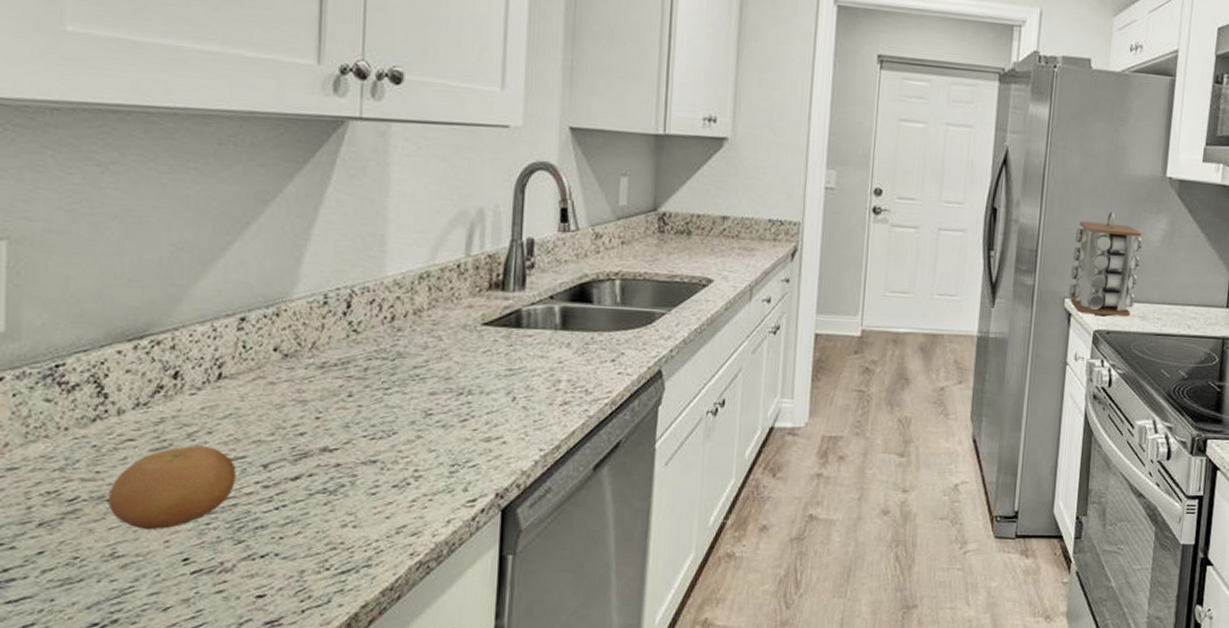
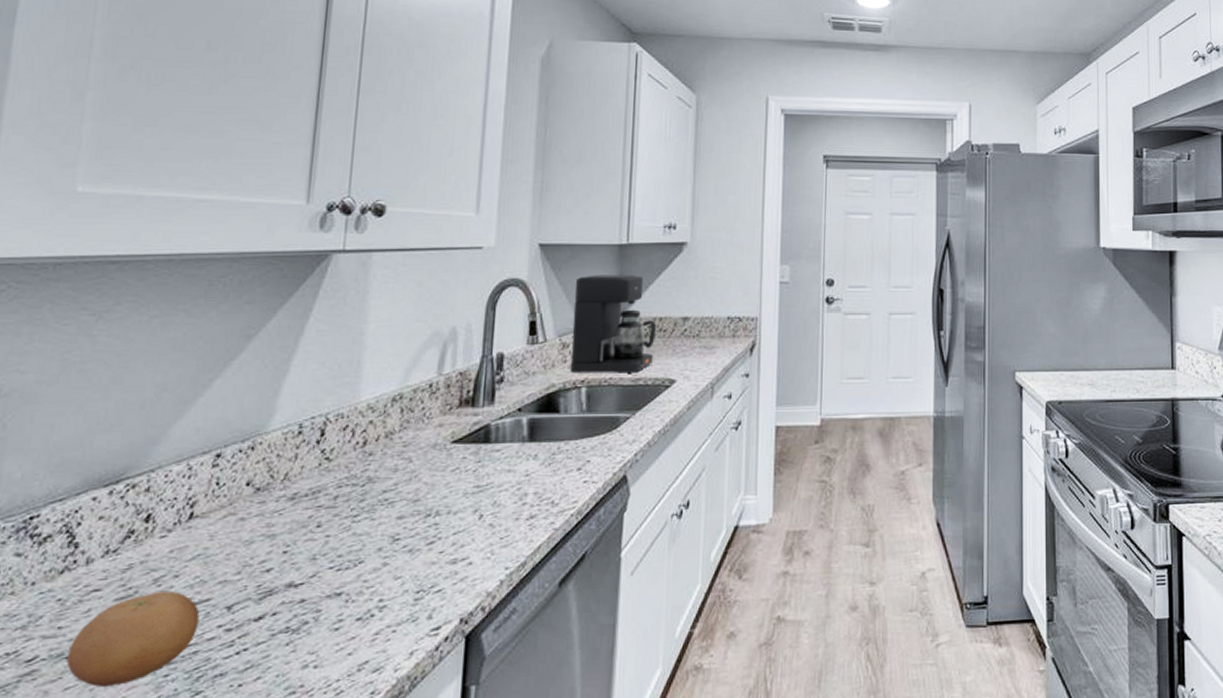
coffee maker: none [603,164,695,269] -> present [570,275,657,374]
spice rack: present [1068,211,1143,317] -> none [1018,284,1085,387]

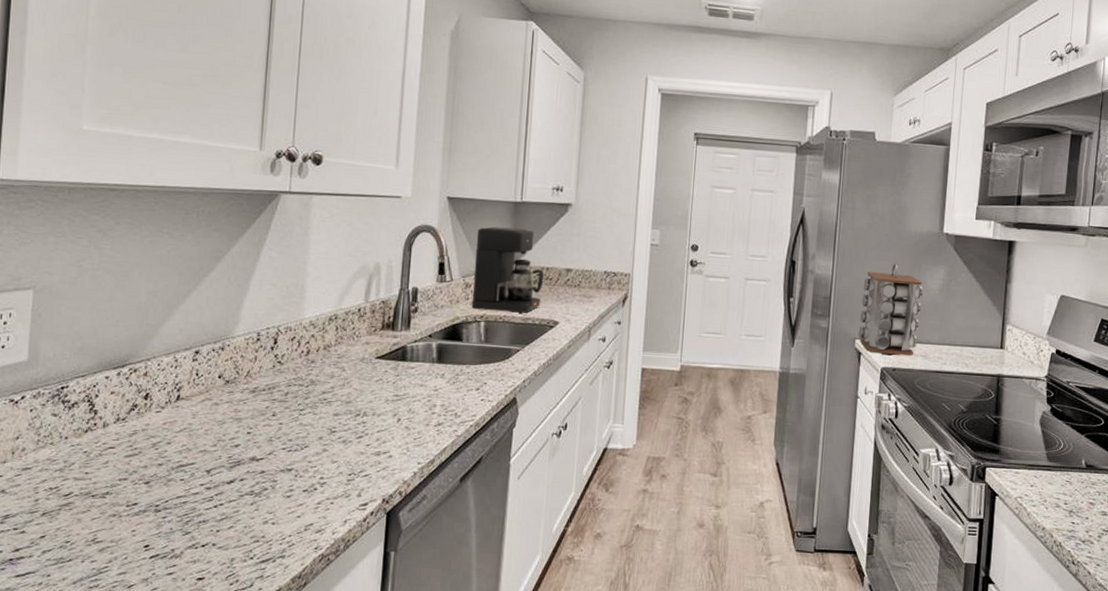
fruit: present [66,590,200,687] -> none [92,453,187,521]
spice rack: none [1018,284,1085,387] -> present [858,263,924,356]

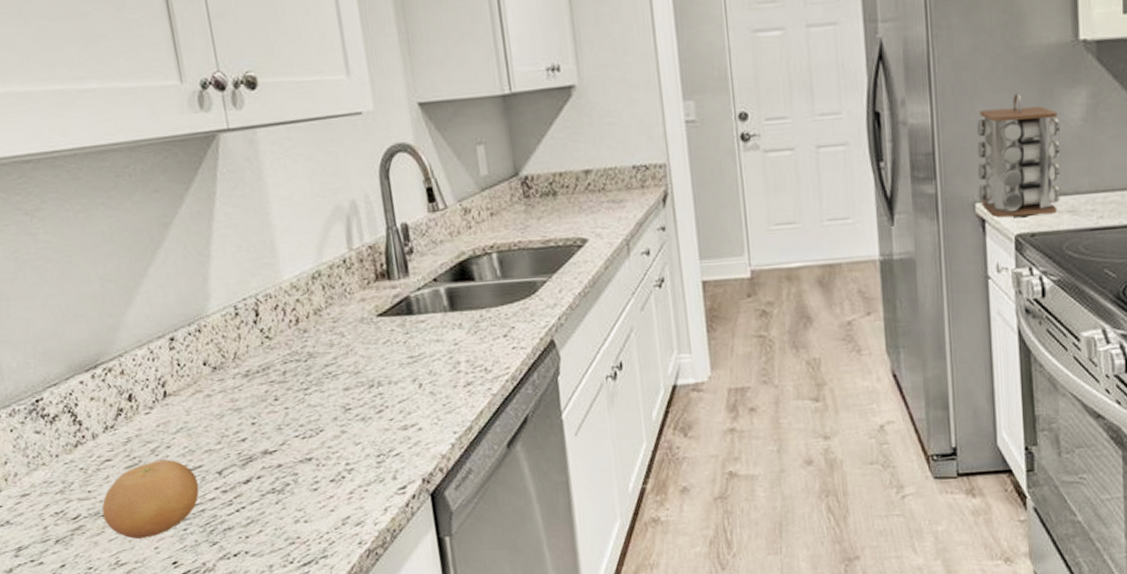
fruit: none [92,453,187,521] -> present [102,459,199,539]
coffee maker: present [471,226,544,313] -> none [463,128,560,240]

